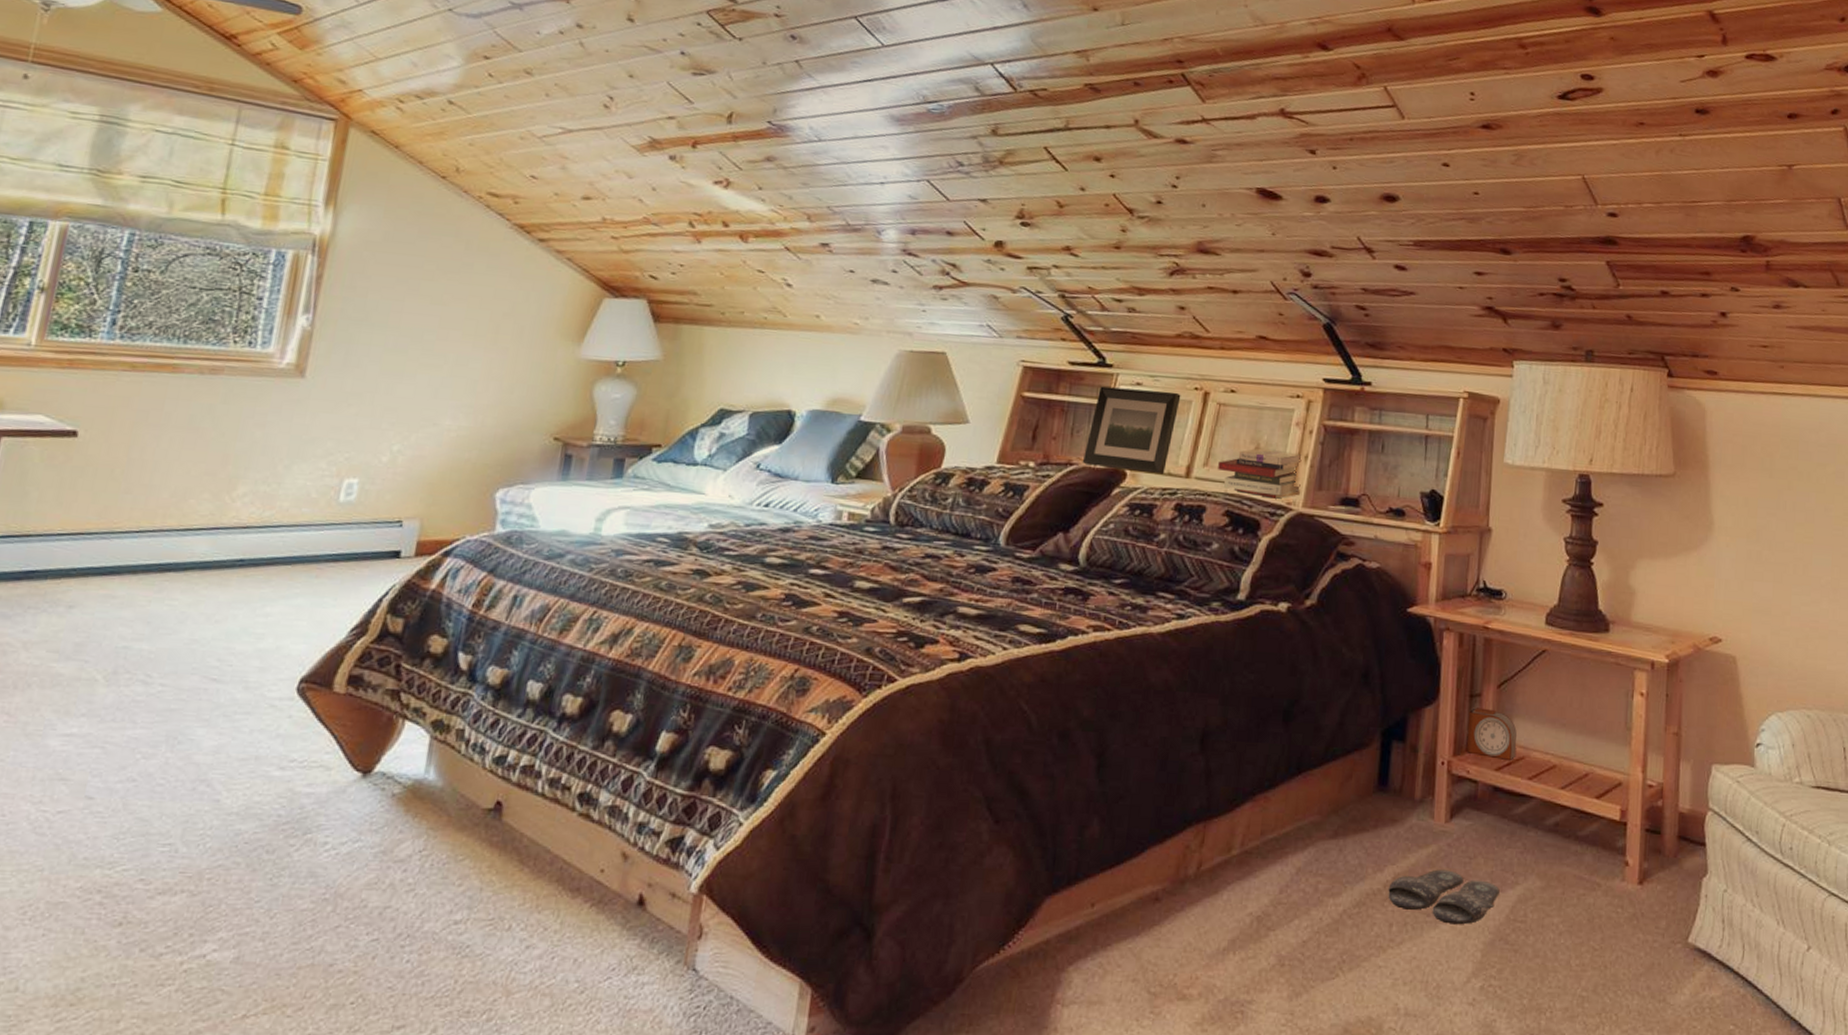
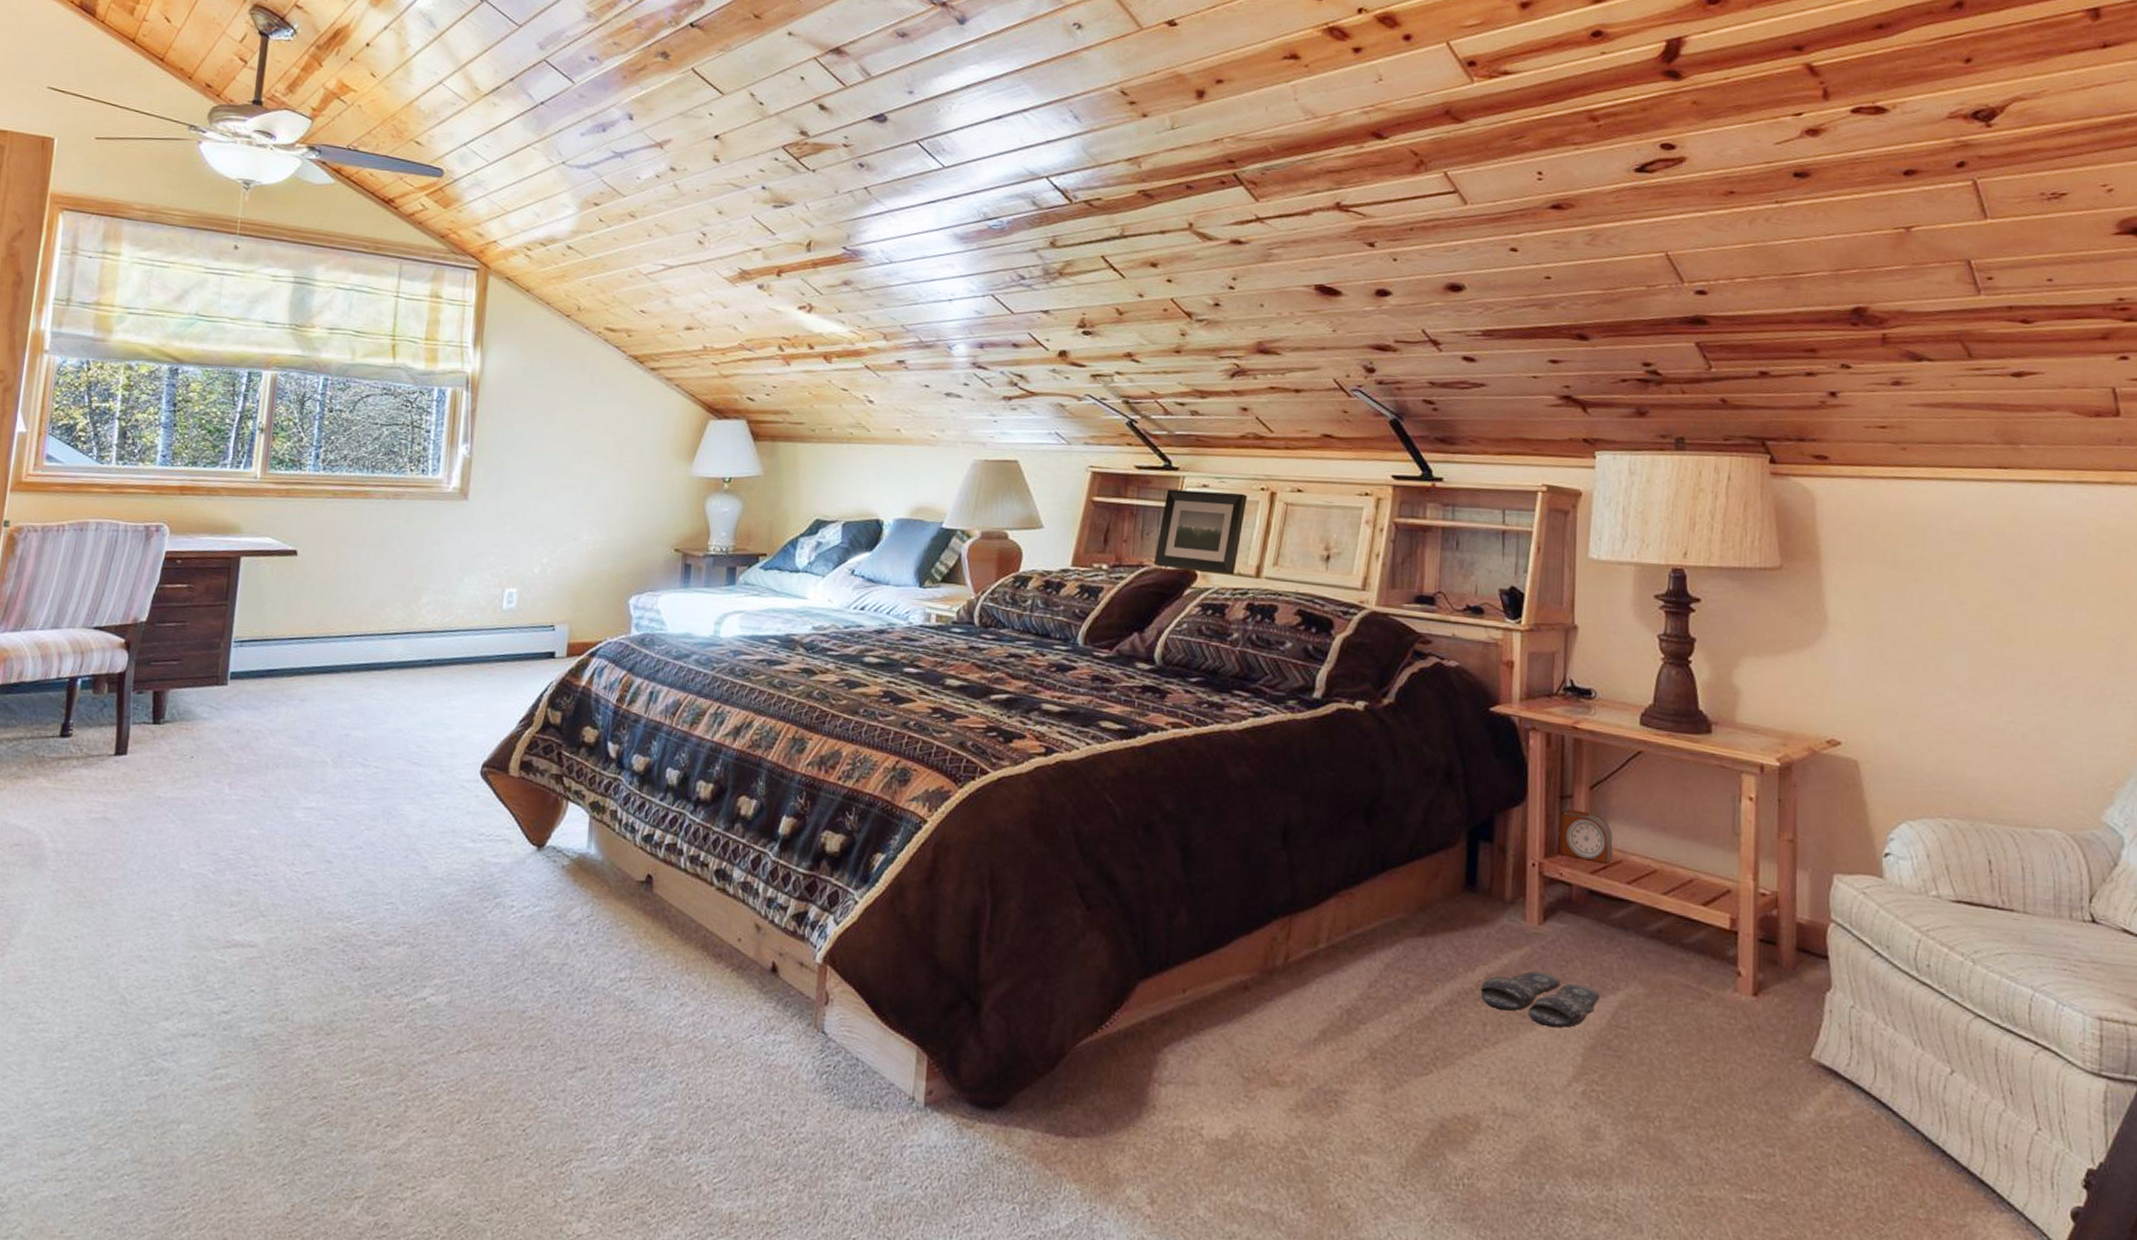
books: present [1218,448,1301,499] -> none [1288,547,1373,598]

